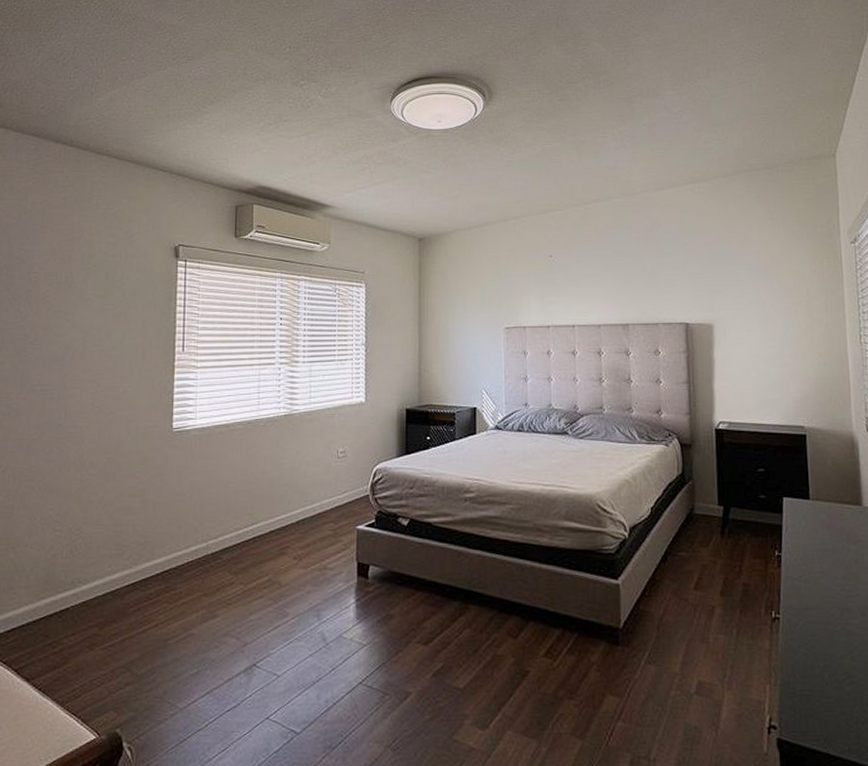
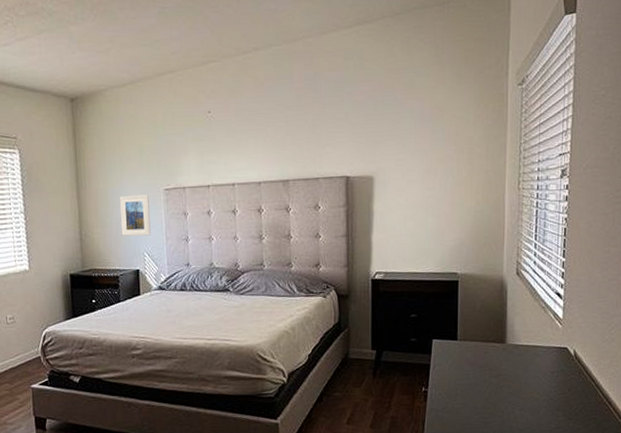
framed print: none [459,332,490,373] -> present [119,194,151,237]

